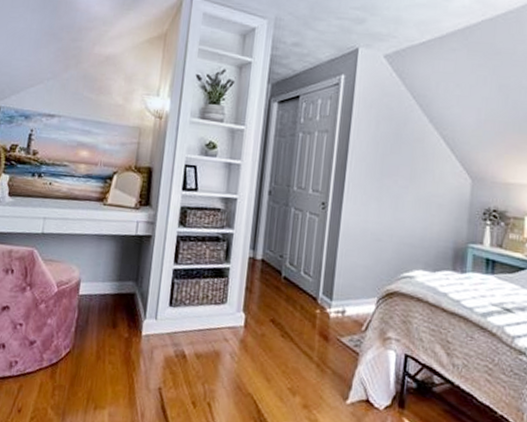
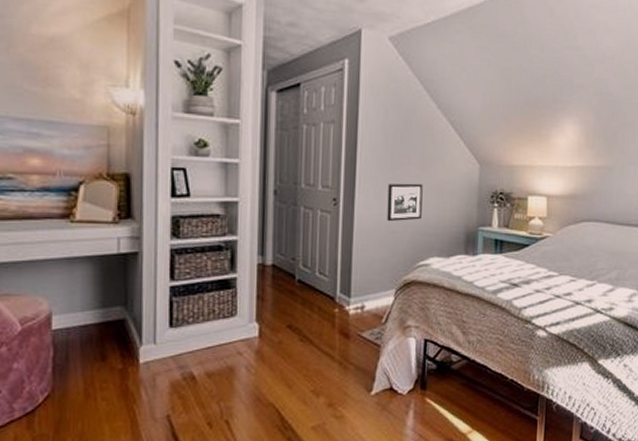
picture frame: none [372,192,411,231] -> present [387,183,423,222]

